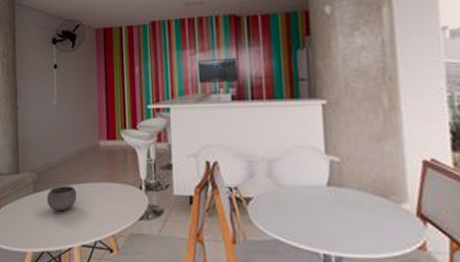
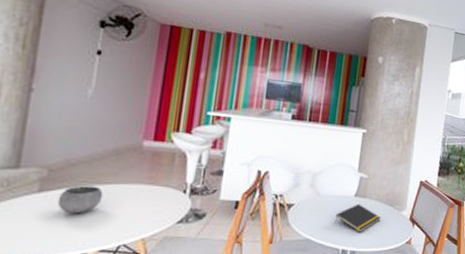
notepad: none [306,195,371,233] -> present [334,203,381,232]

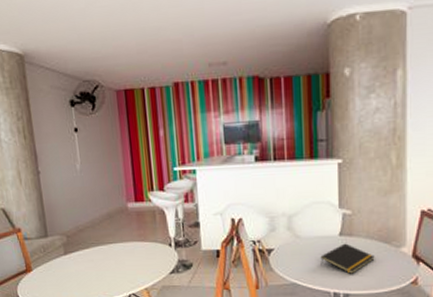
bowl: present [57,185,104,214] -> none [78,246,109,270]

